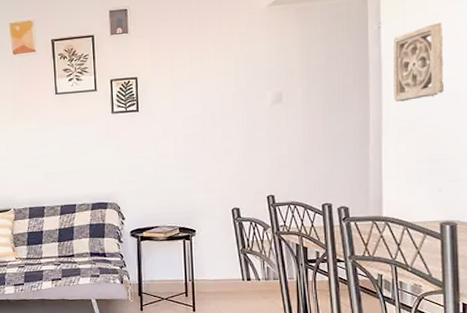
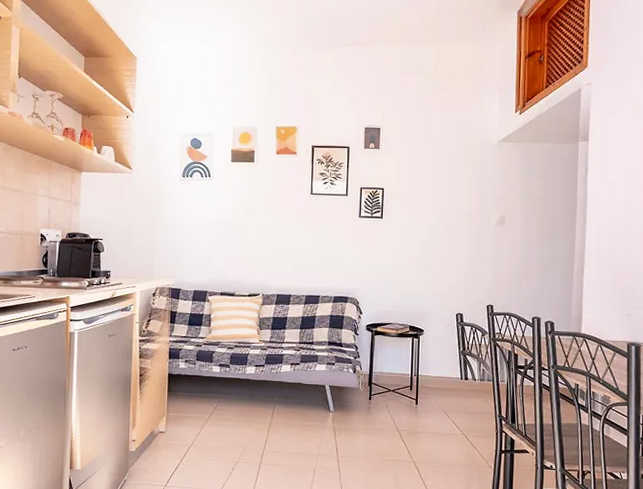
wall ornament: present [394,22,444,102] -> none [595,173,636,237]

